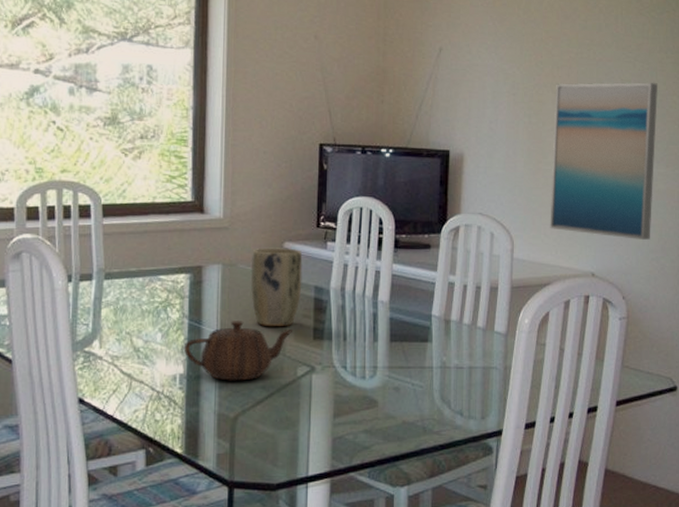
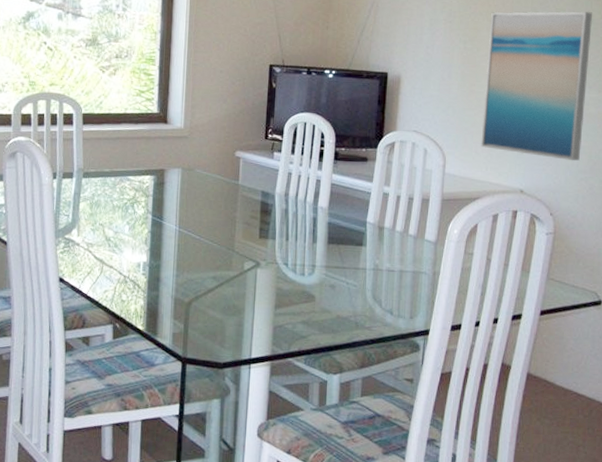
teapot: present [183,319,294,381] -> none [147,217,242,271]
plant pot: present [251,247,303,327] -> none [206,155,252,226]

